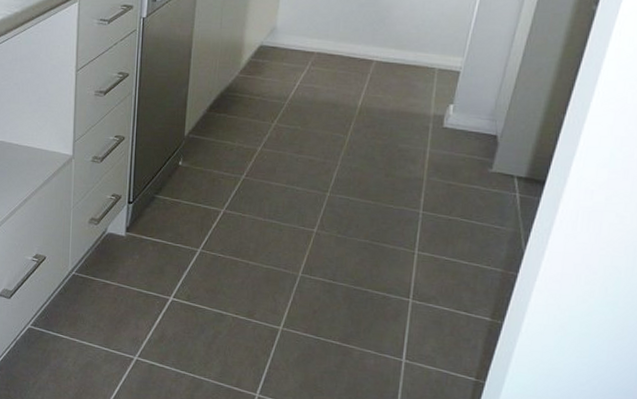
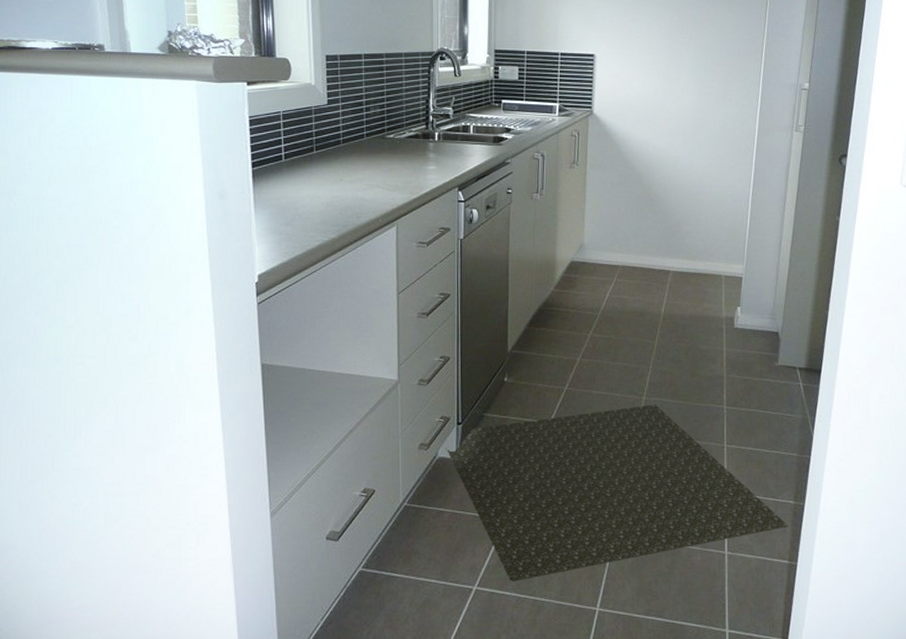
floor mat: none [115,201,481,358] -> present [446,404,789,583]

